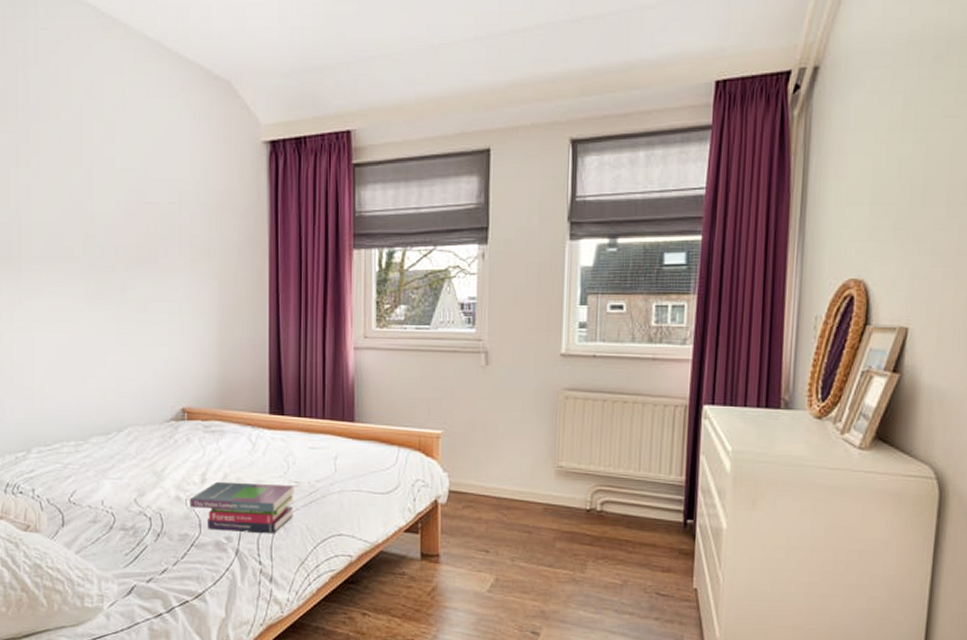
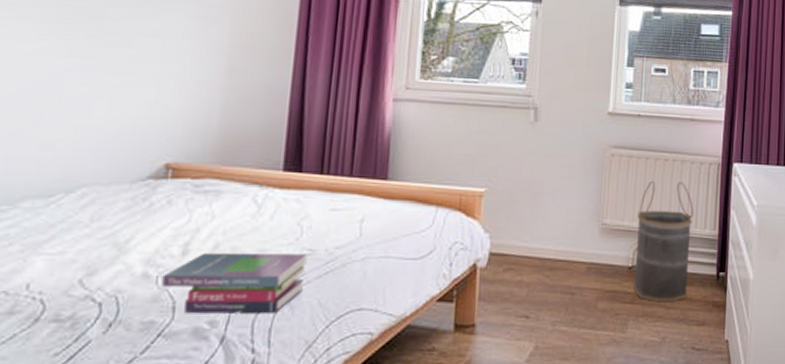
basket: none [592,423,657,547] -> present [633,180,694,303]

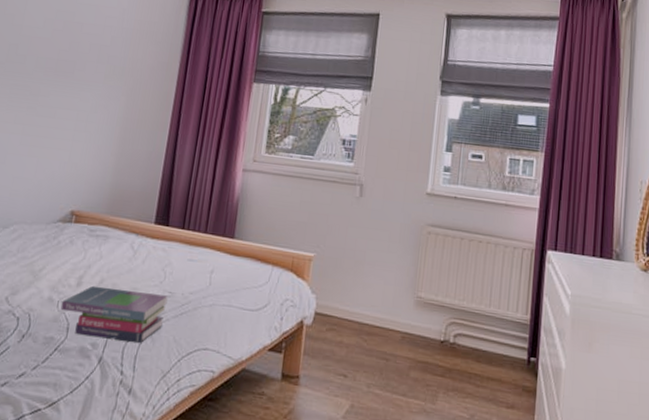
basket: present [633,180,694,303] -> none [444,260,506,381]

